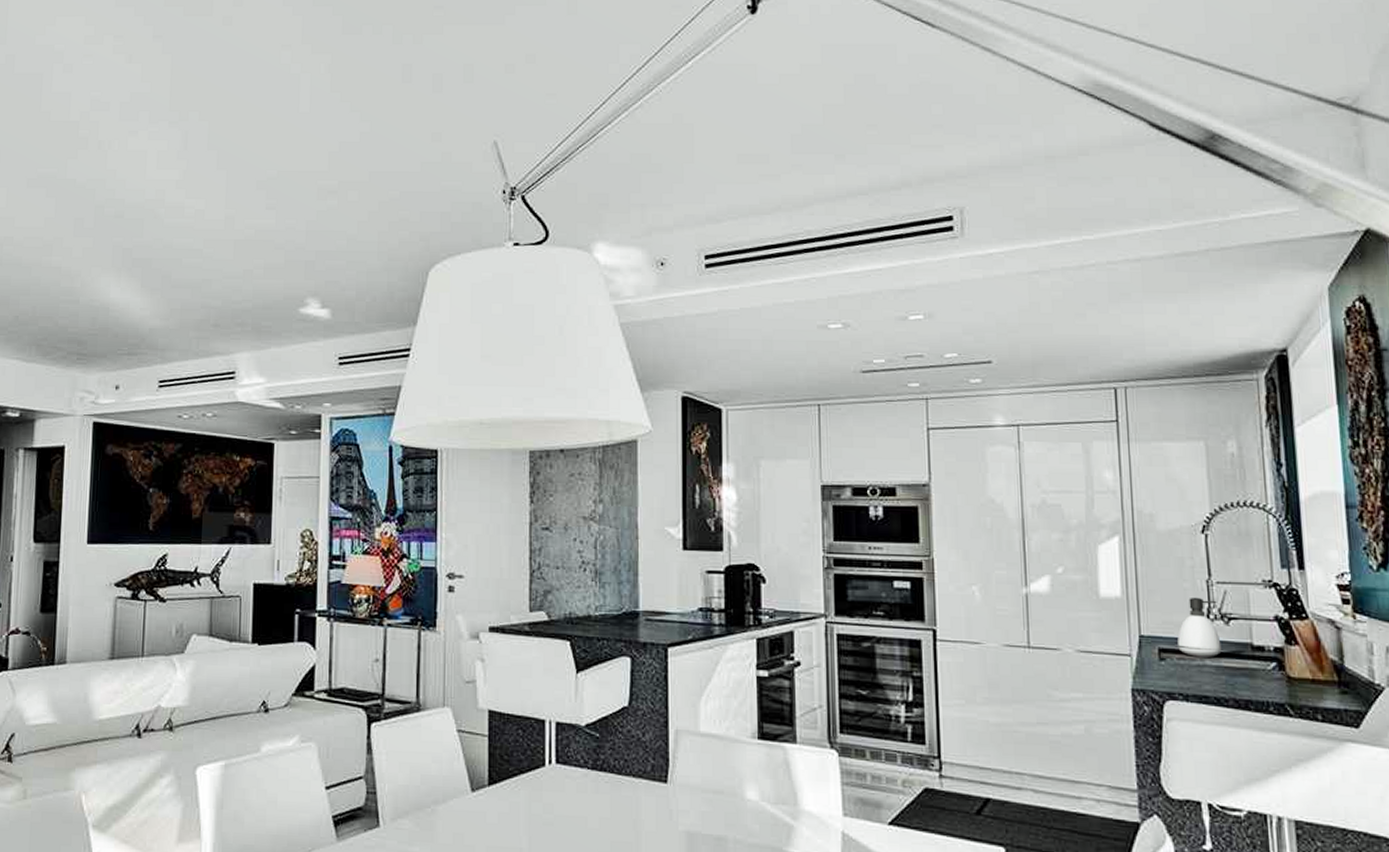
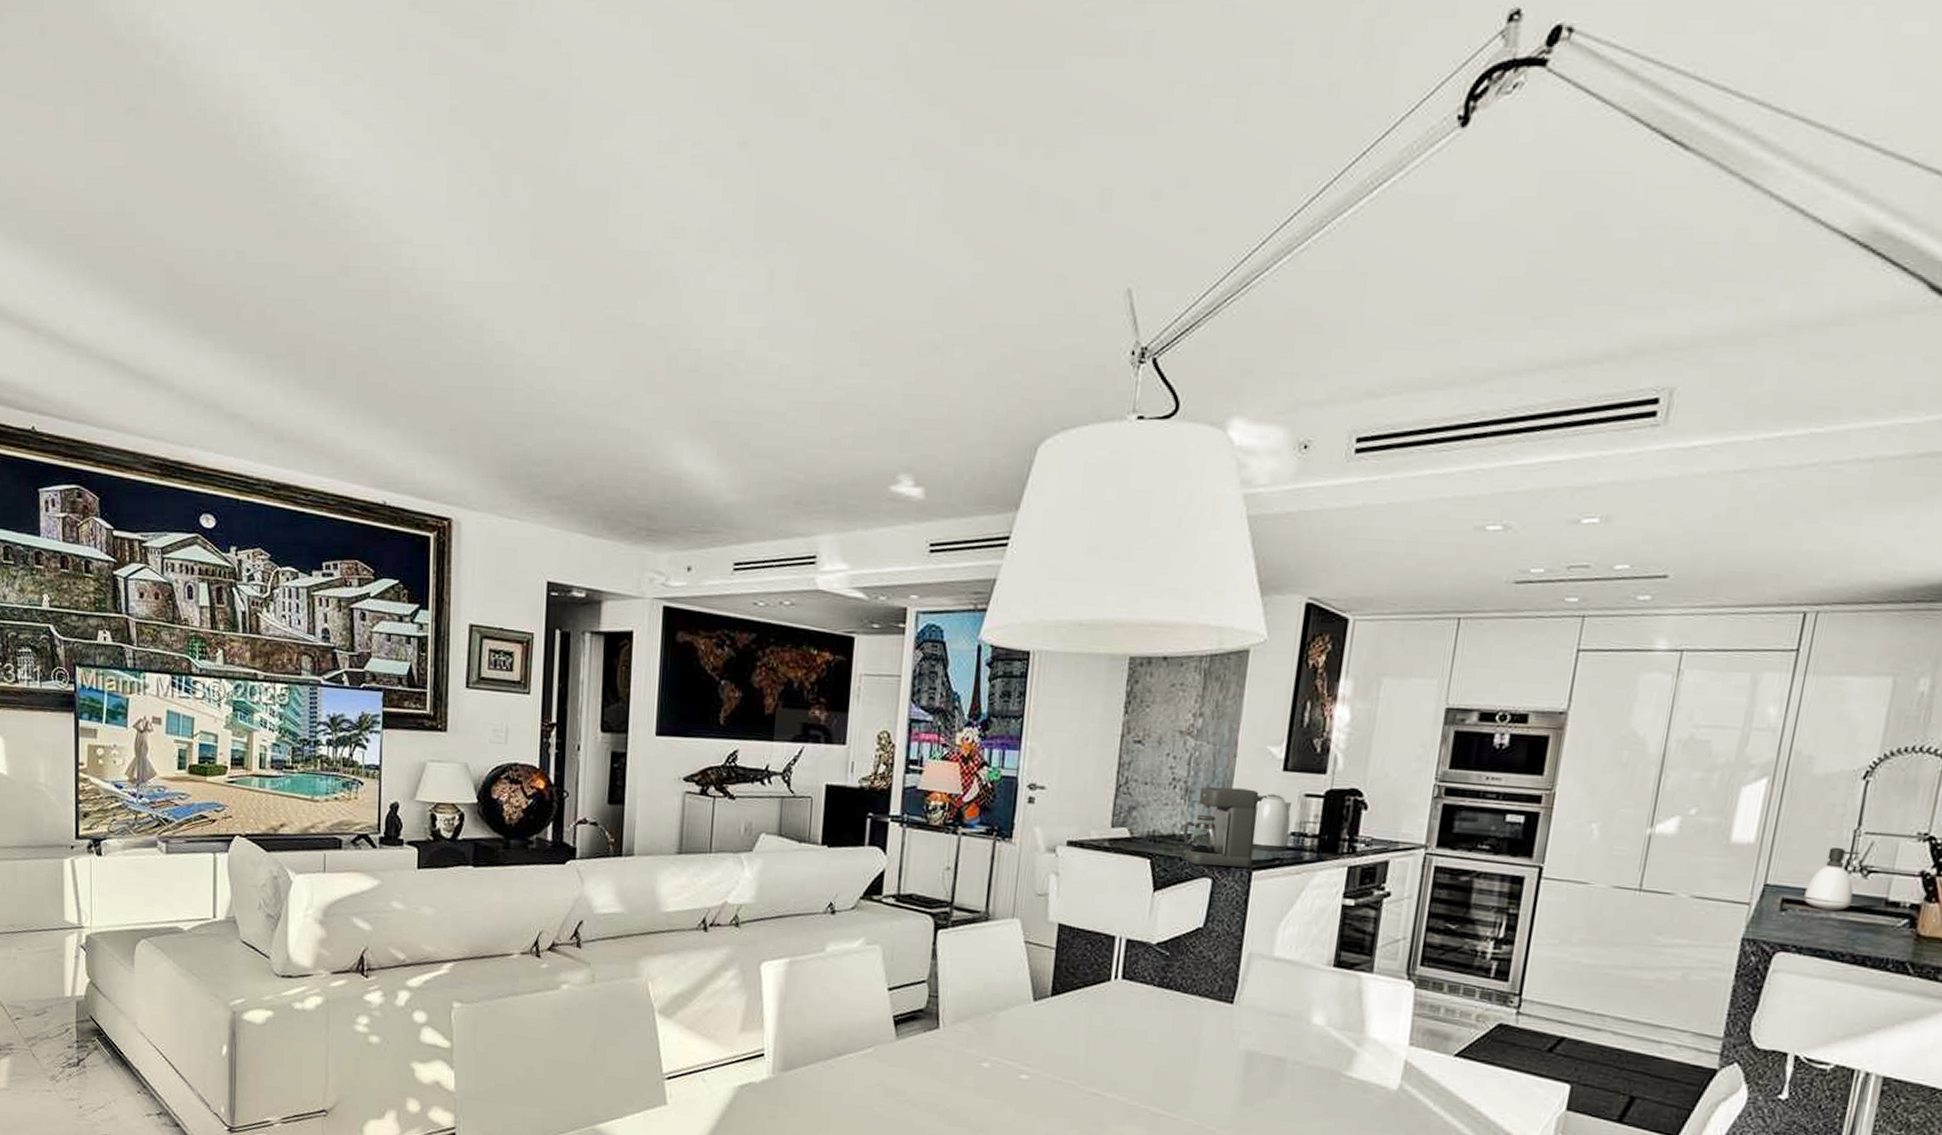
coffee maker: none [597,567,667,645] -> present [1182,786,1259,868]
kettle: none [662,572,698,628] -> present [1252,793,1293,852]

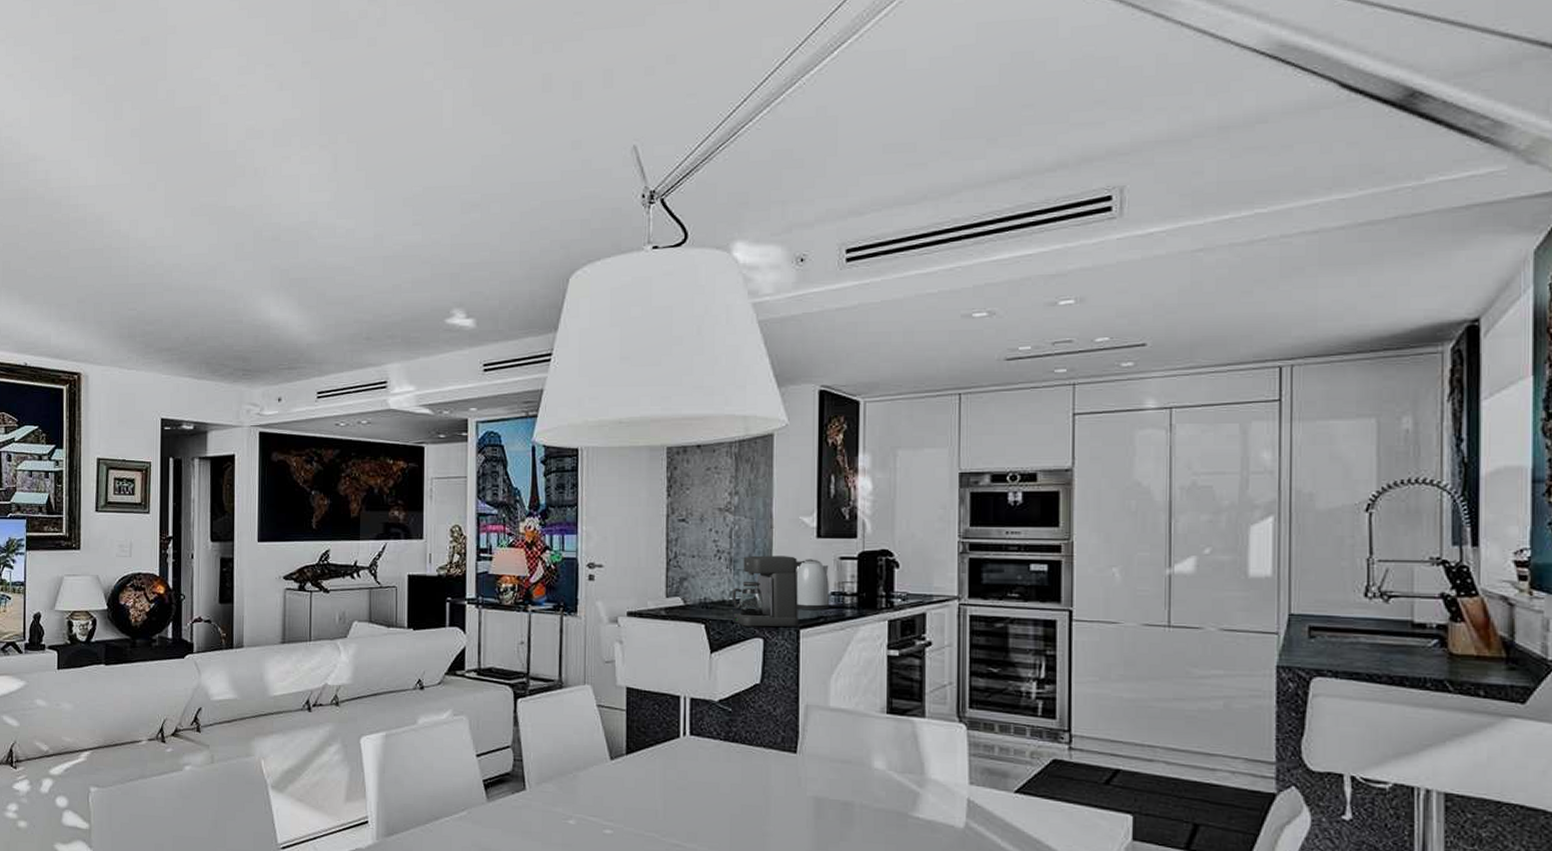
soap dispenser: present [1803,847,1860,911] -> none [1330,575,1378,635]

